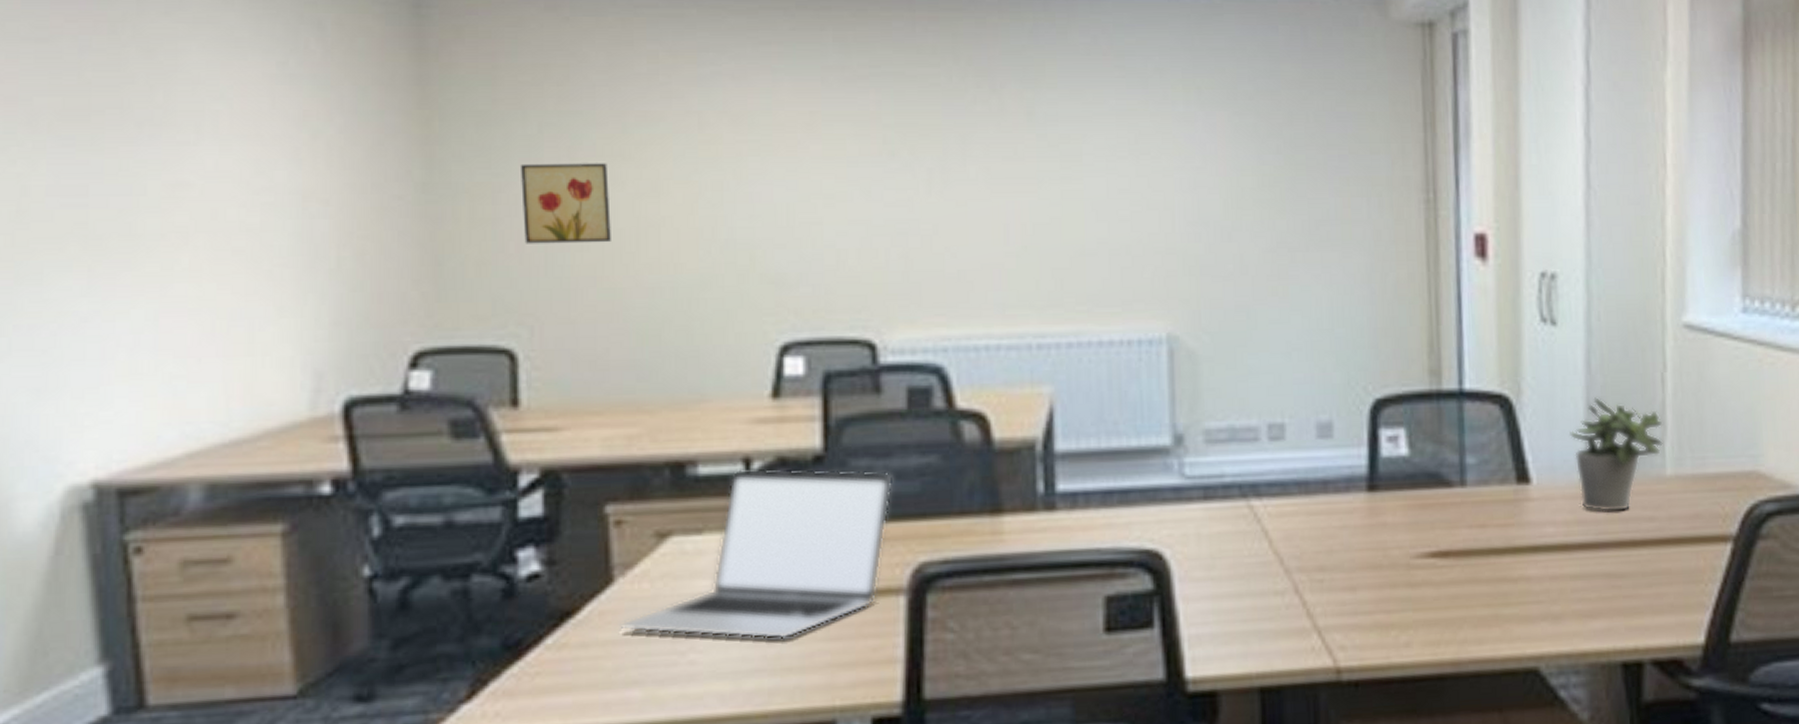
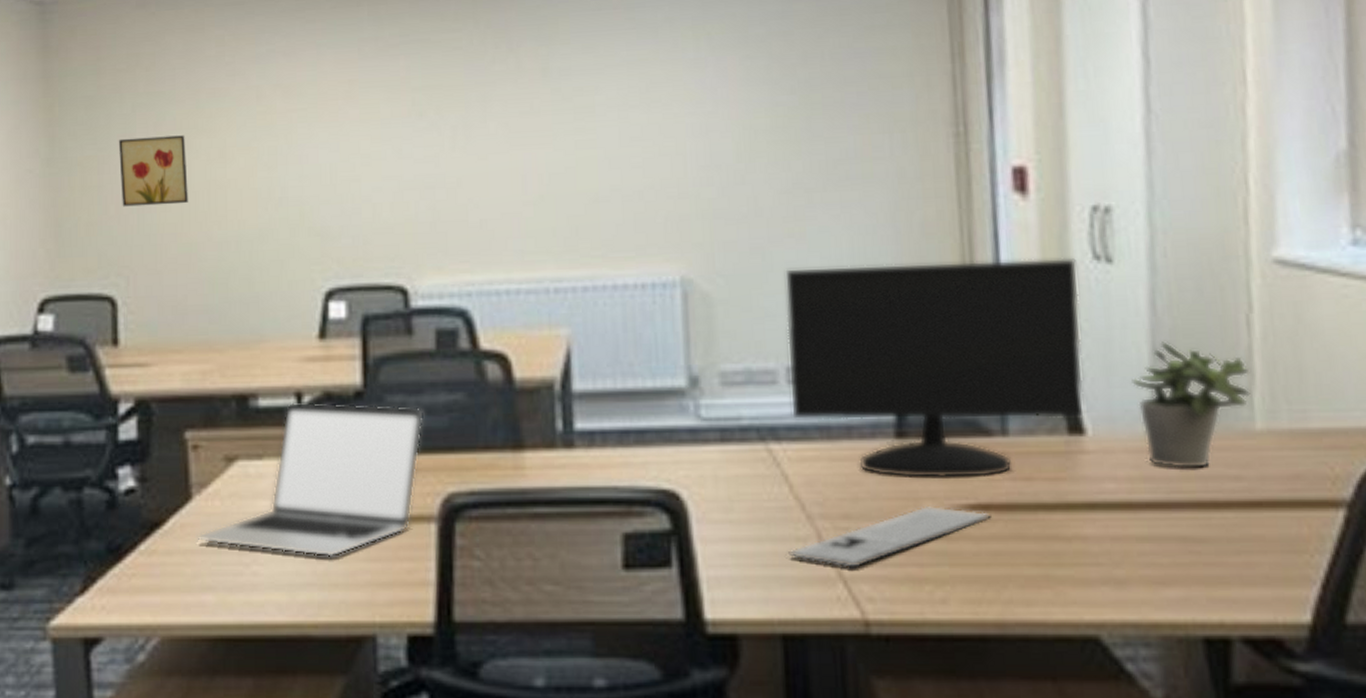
computer monitor: none [1267,319,1531,530] -> present [784,257,1085,479]
computer keyboard: none [1267,554,1450,619] -> present [788,505,991,569]

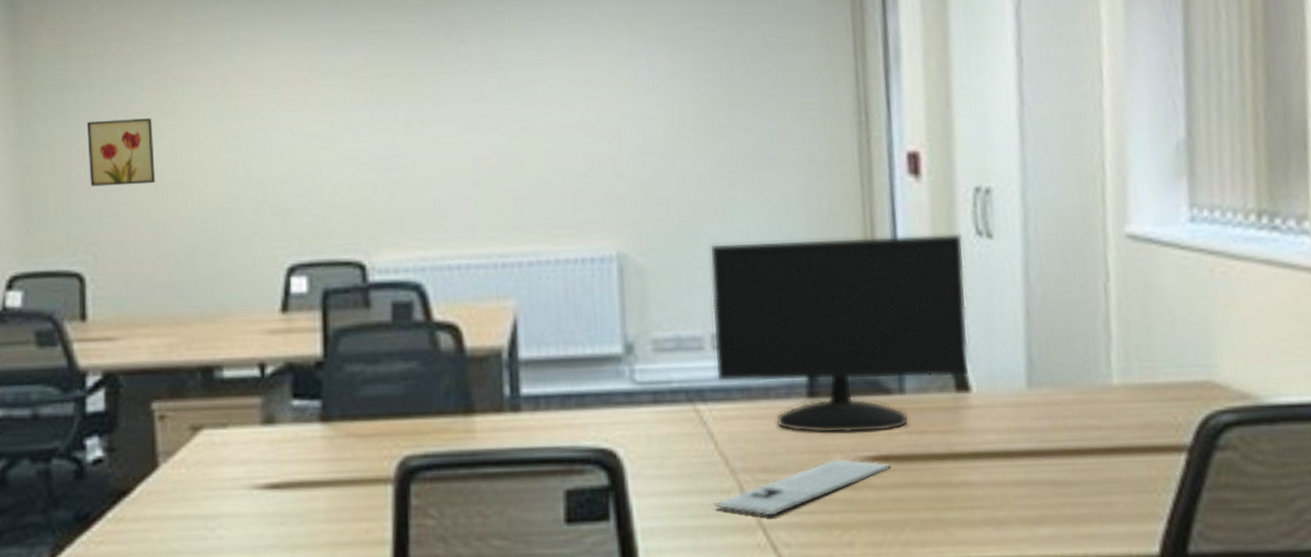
laptop: present [197,402,425,558] -> none [163,372,382,521]
potted plant: present [1131,341,1251,469] -> none [1009,308,1108,421]

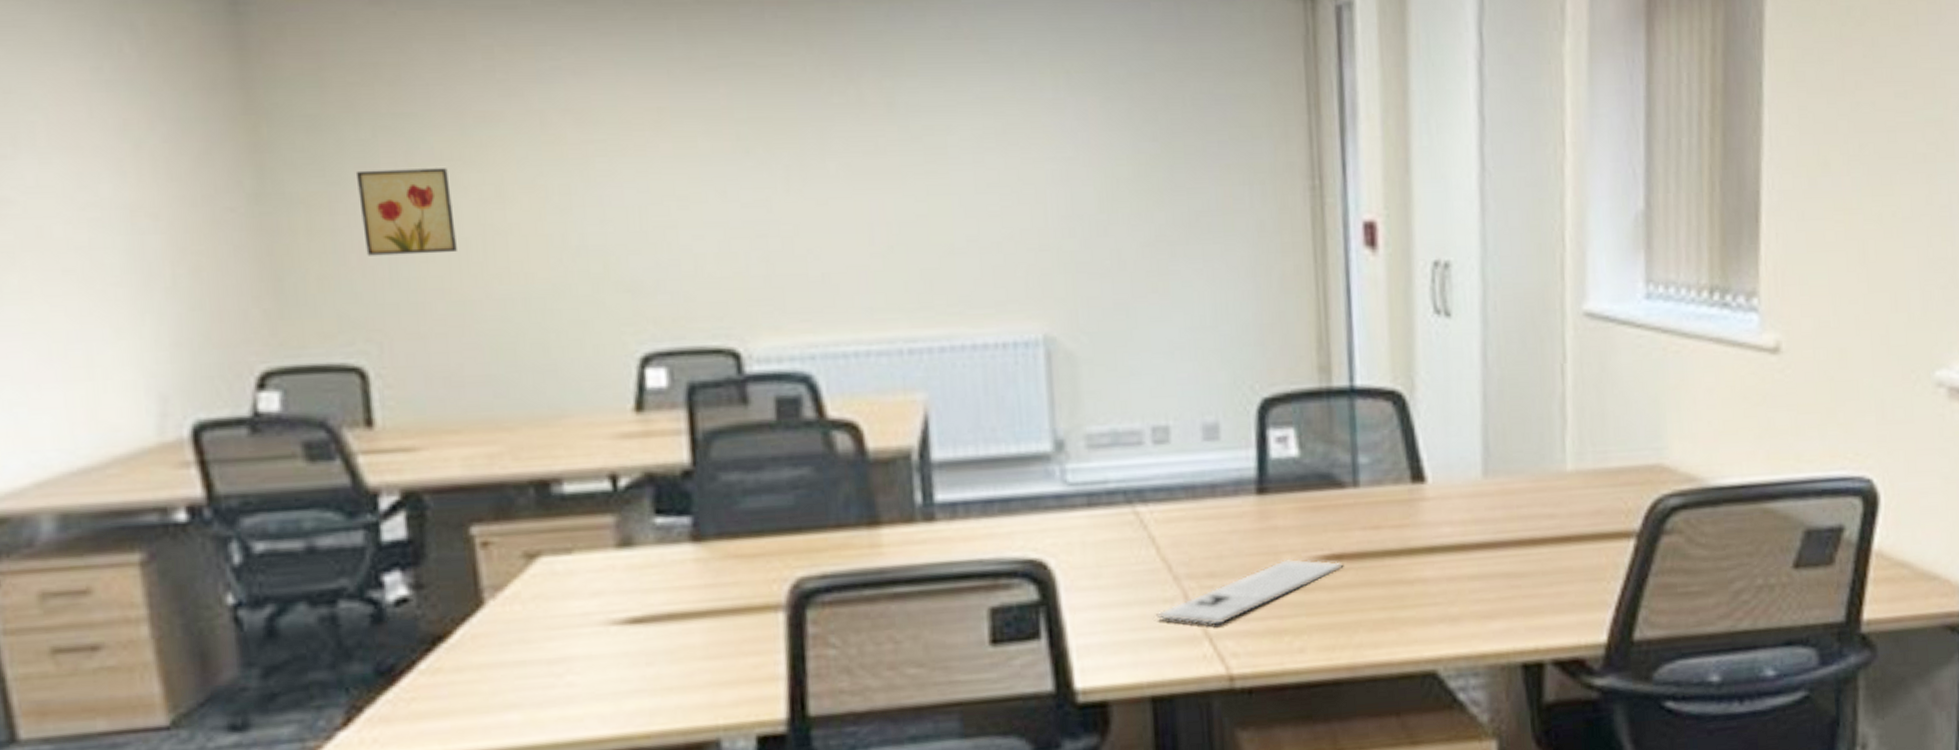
computer monitor: present [709,233,970,434] -> none [1148,311,1426,534]

